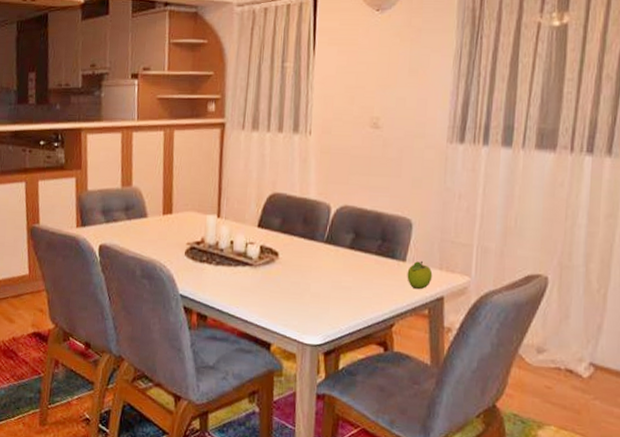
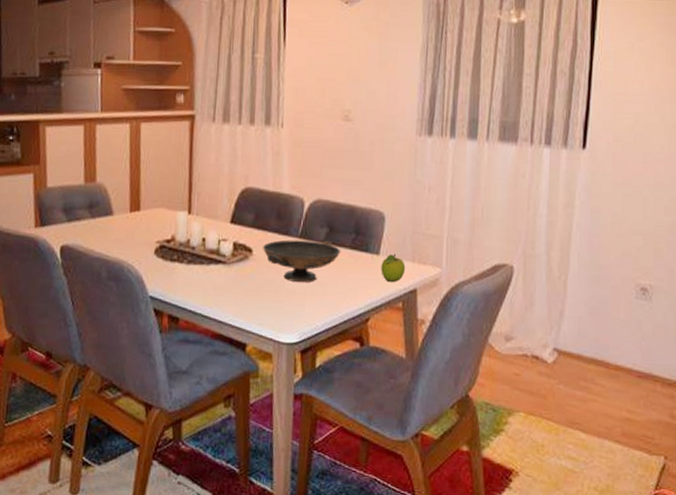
decorative bowl: none [289,244,367,287] -> present [263,240,341,283]

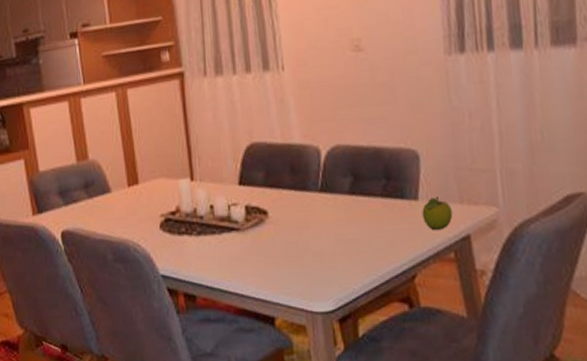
decorative bowl: present [263,240,341,283] -> none [279,191,372,243]

